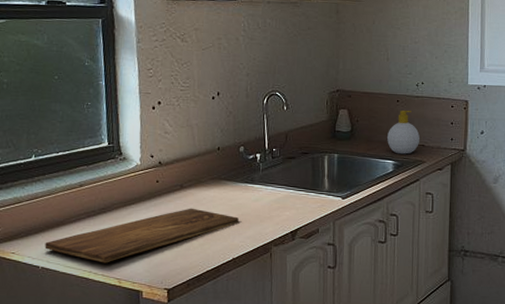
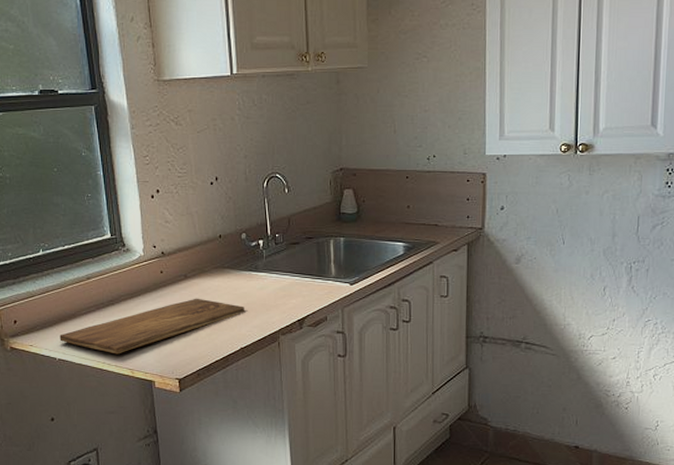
soap bottle: present [387,110,420,154] -> none [397,188,432,235]

